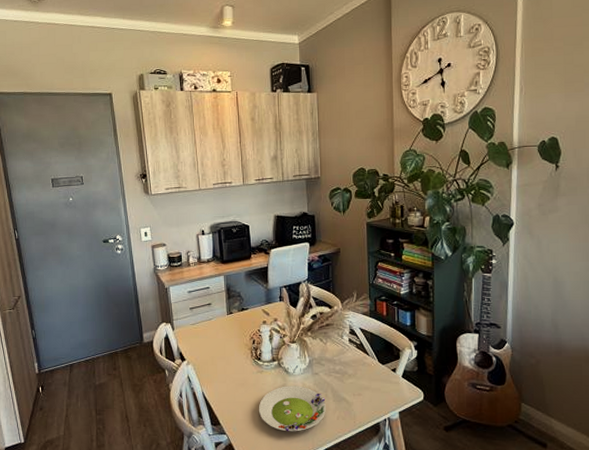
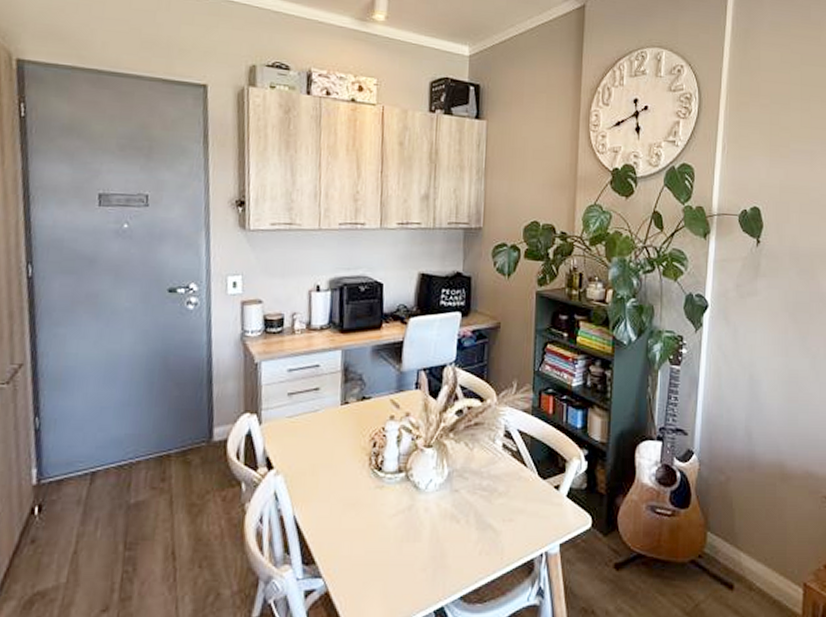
salad plate: present [258,386,326,432] -> none [372,507,466,573]

